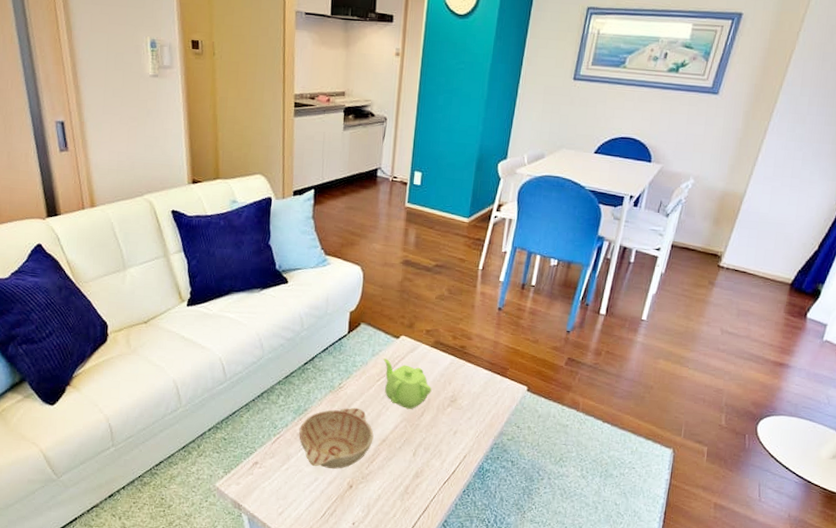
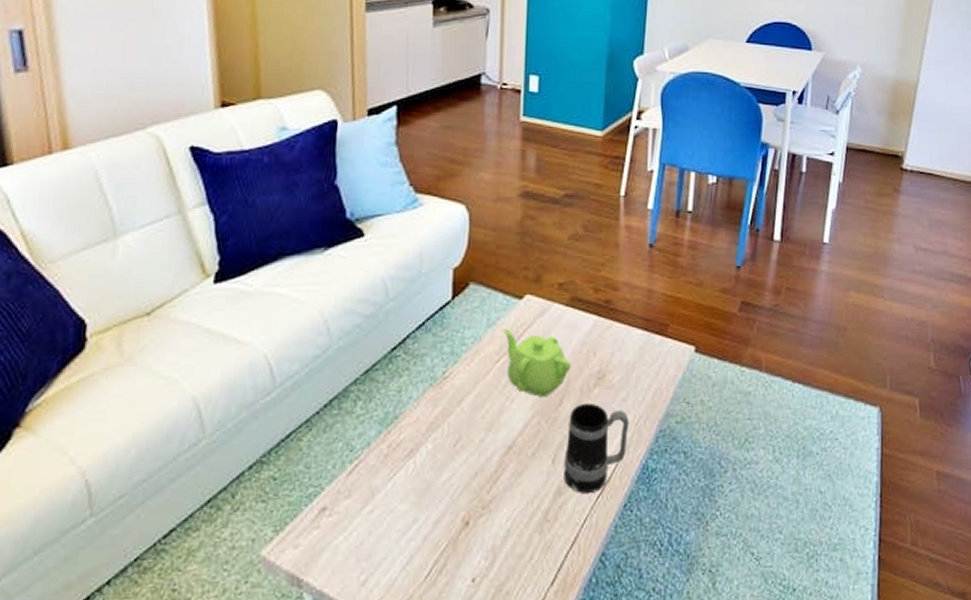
decorative bowl: present [299,407,374,469] -> none [387,404,496,502]
mug: none [421,417,472,479] -> present [563,402,629,493]

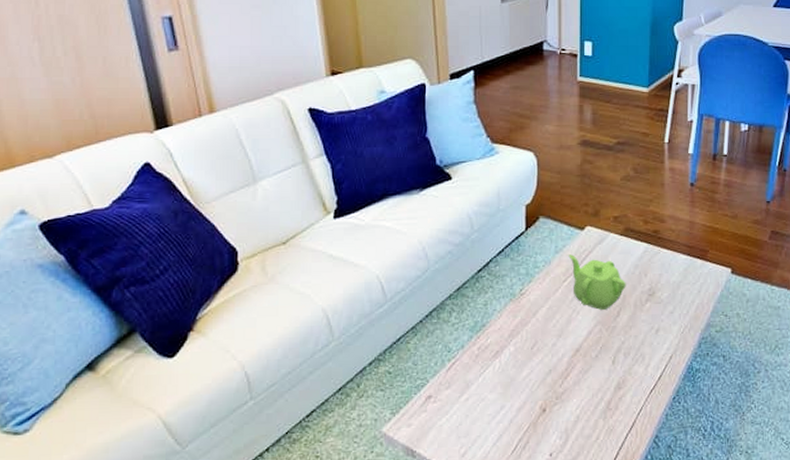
mug: present [563,402,629,493] -> none [622,315,676,388]

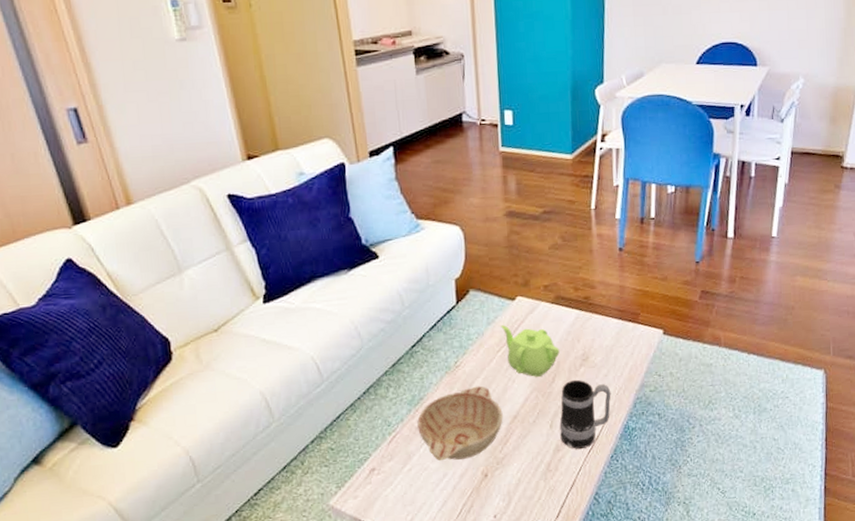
decorative bowl: none [478,315,565,392] -> present [417,386,503,461]
mug: none [622,315,676,388] -> present [559,379,611,449]

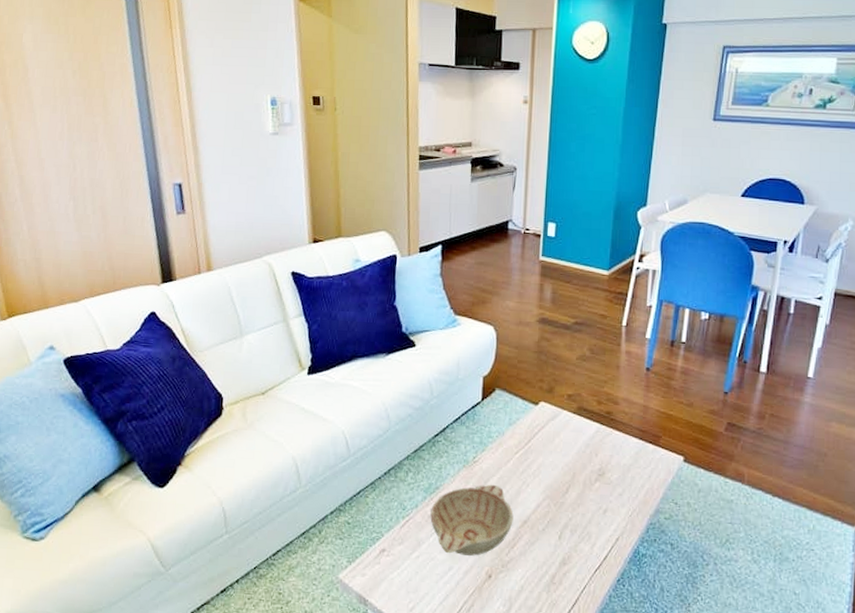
teapot: present [501,325,560,377] -> none [521,428,577,485]
mug: present [559,379,611,449] -> none [568,493,624,566]

